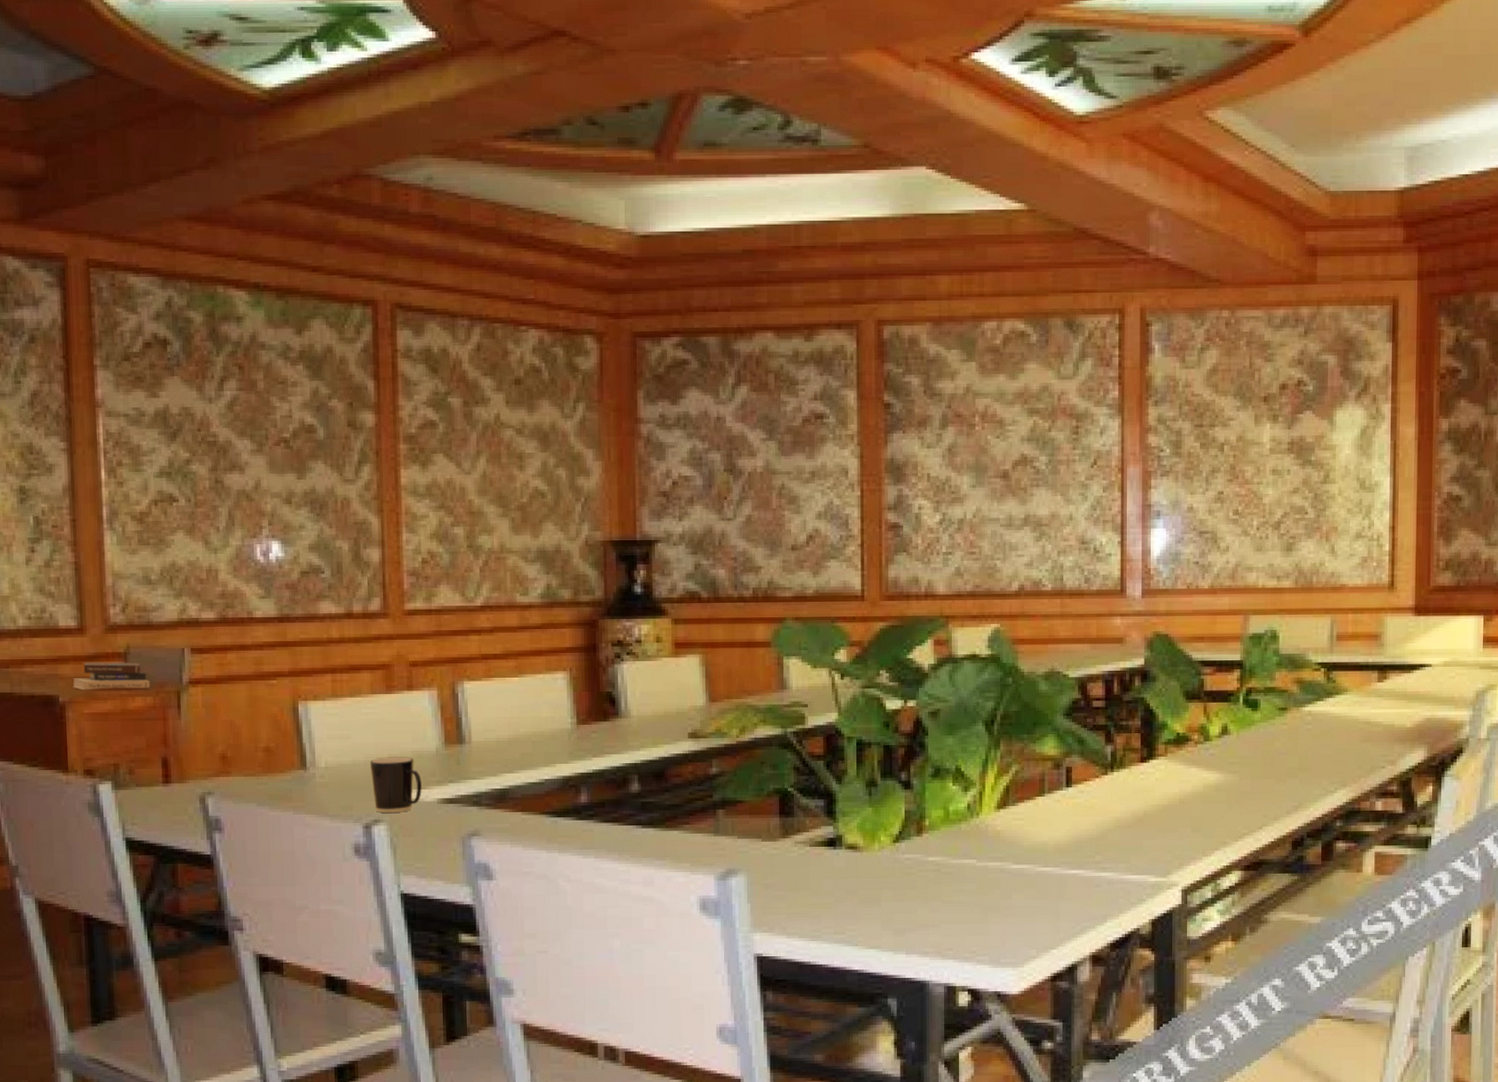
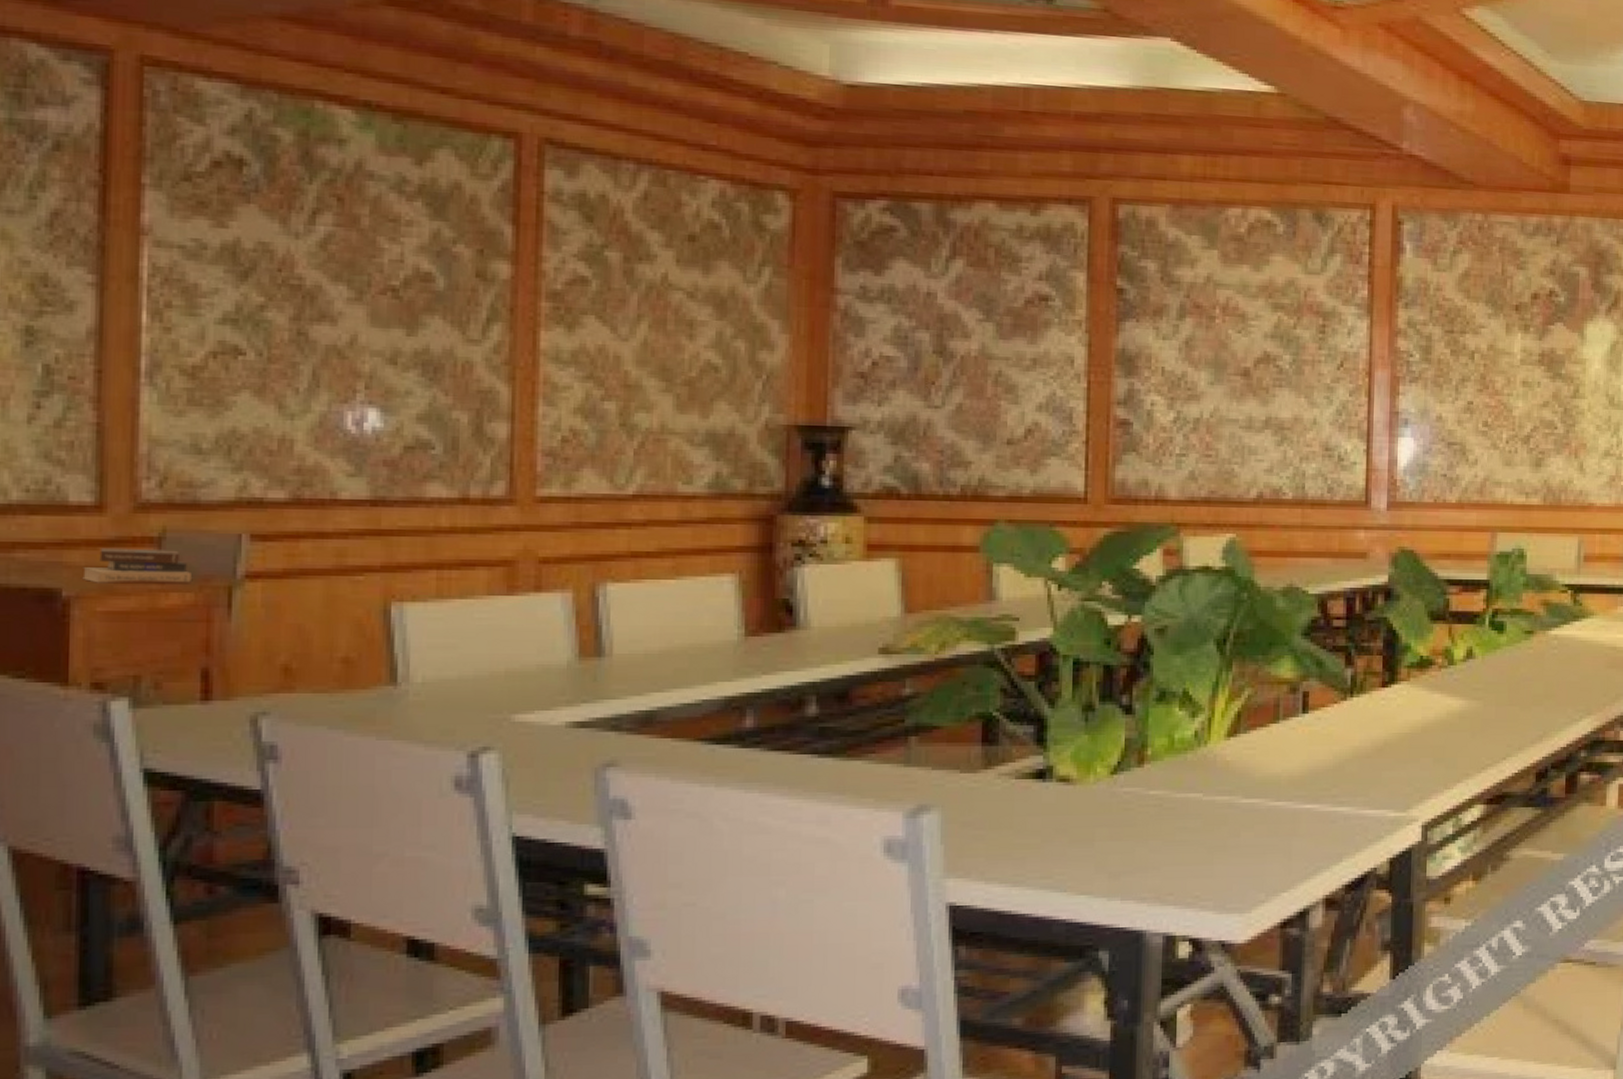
mug: present [369,757,422,813] -> none [480,671,547,738]

